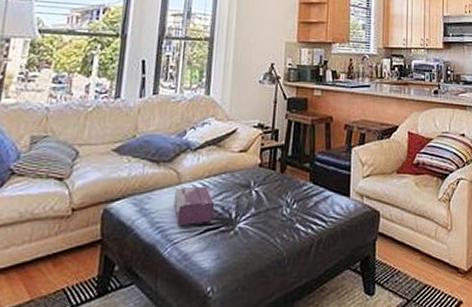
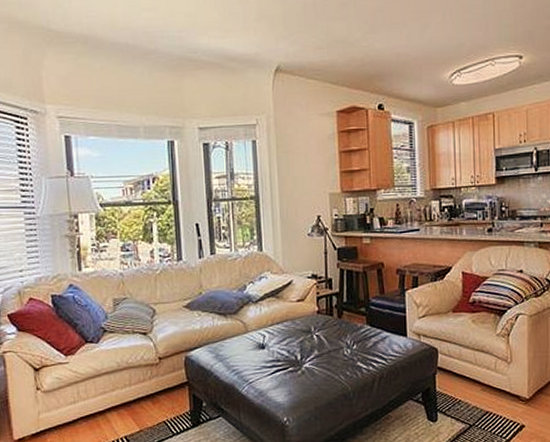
tissue box: present [173,186,215,227] -> none [244,333,281,369]

